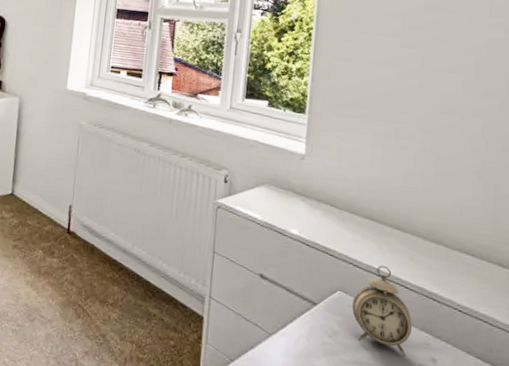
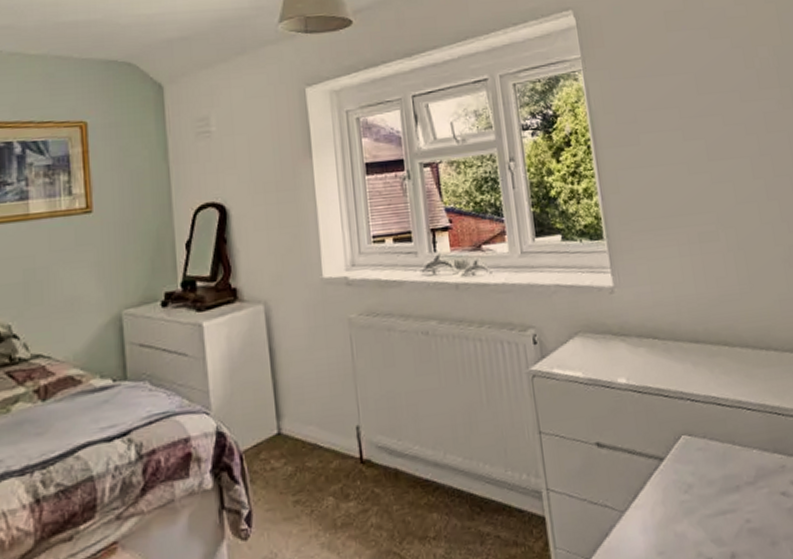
alarm clock: present [351,265,413,357] -> none [698,390,766,489]

